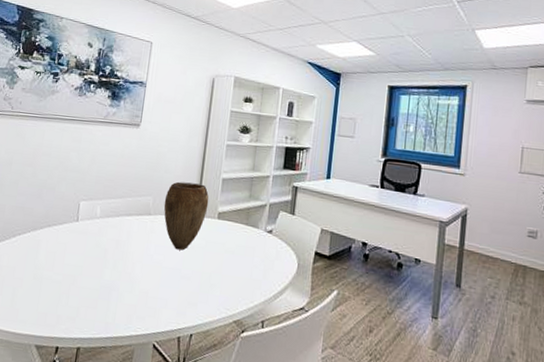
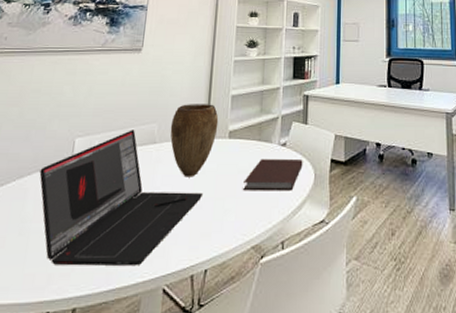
laptop: none [50,200,192,321] -> present [39,130,204,267]
notebook: none [229,242,288,276] -> present [243,158,303,191]

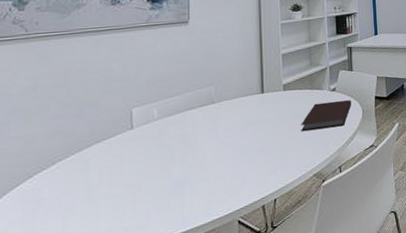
laptop: present [39,130,204,267] -> none [99,94,266,220]
vase: present [170,104,219,177] -> none [227,63,273,128]

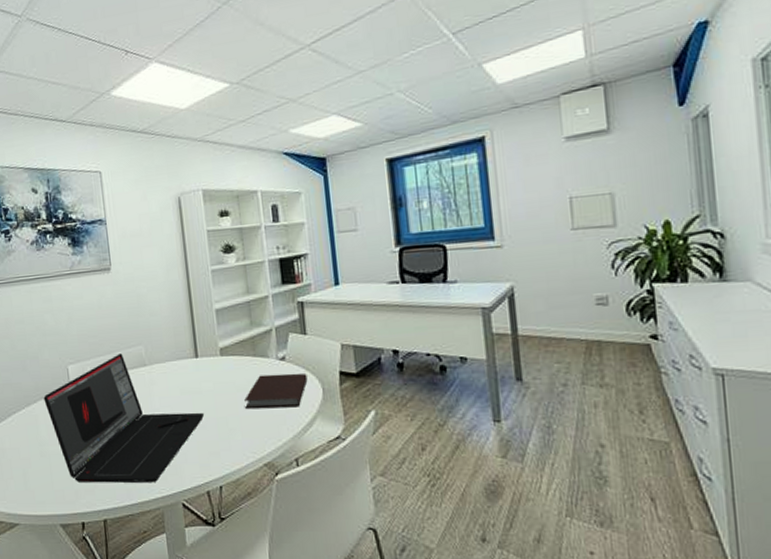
laptop: none [99,94,266,220] -> present [43,353,205,484]

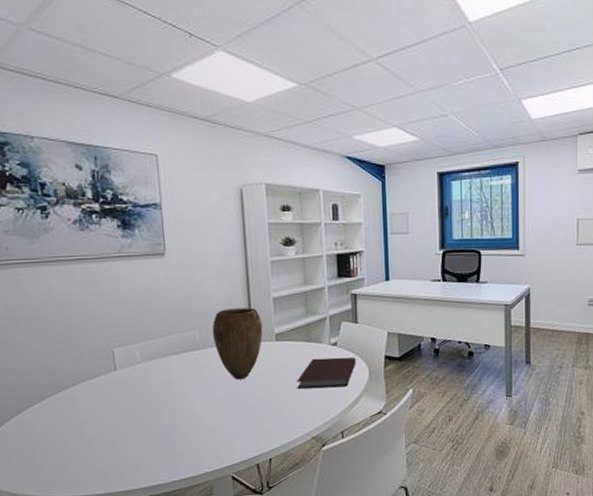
laptop: present [43,353,205,484] -> none [84,337,258,462]
vase: none [157,320,207,398] -> present [212,308,263,380]

